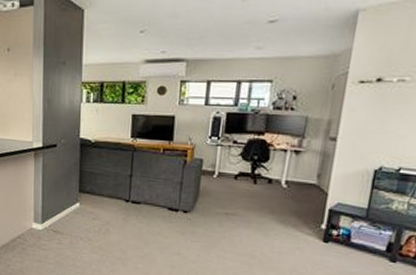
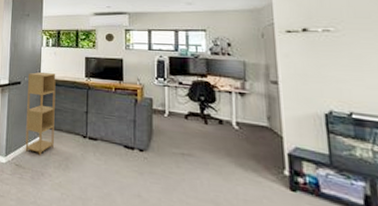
shelving unit: none [63,132,98,221] -> present [25,71,56,156]

